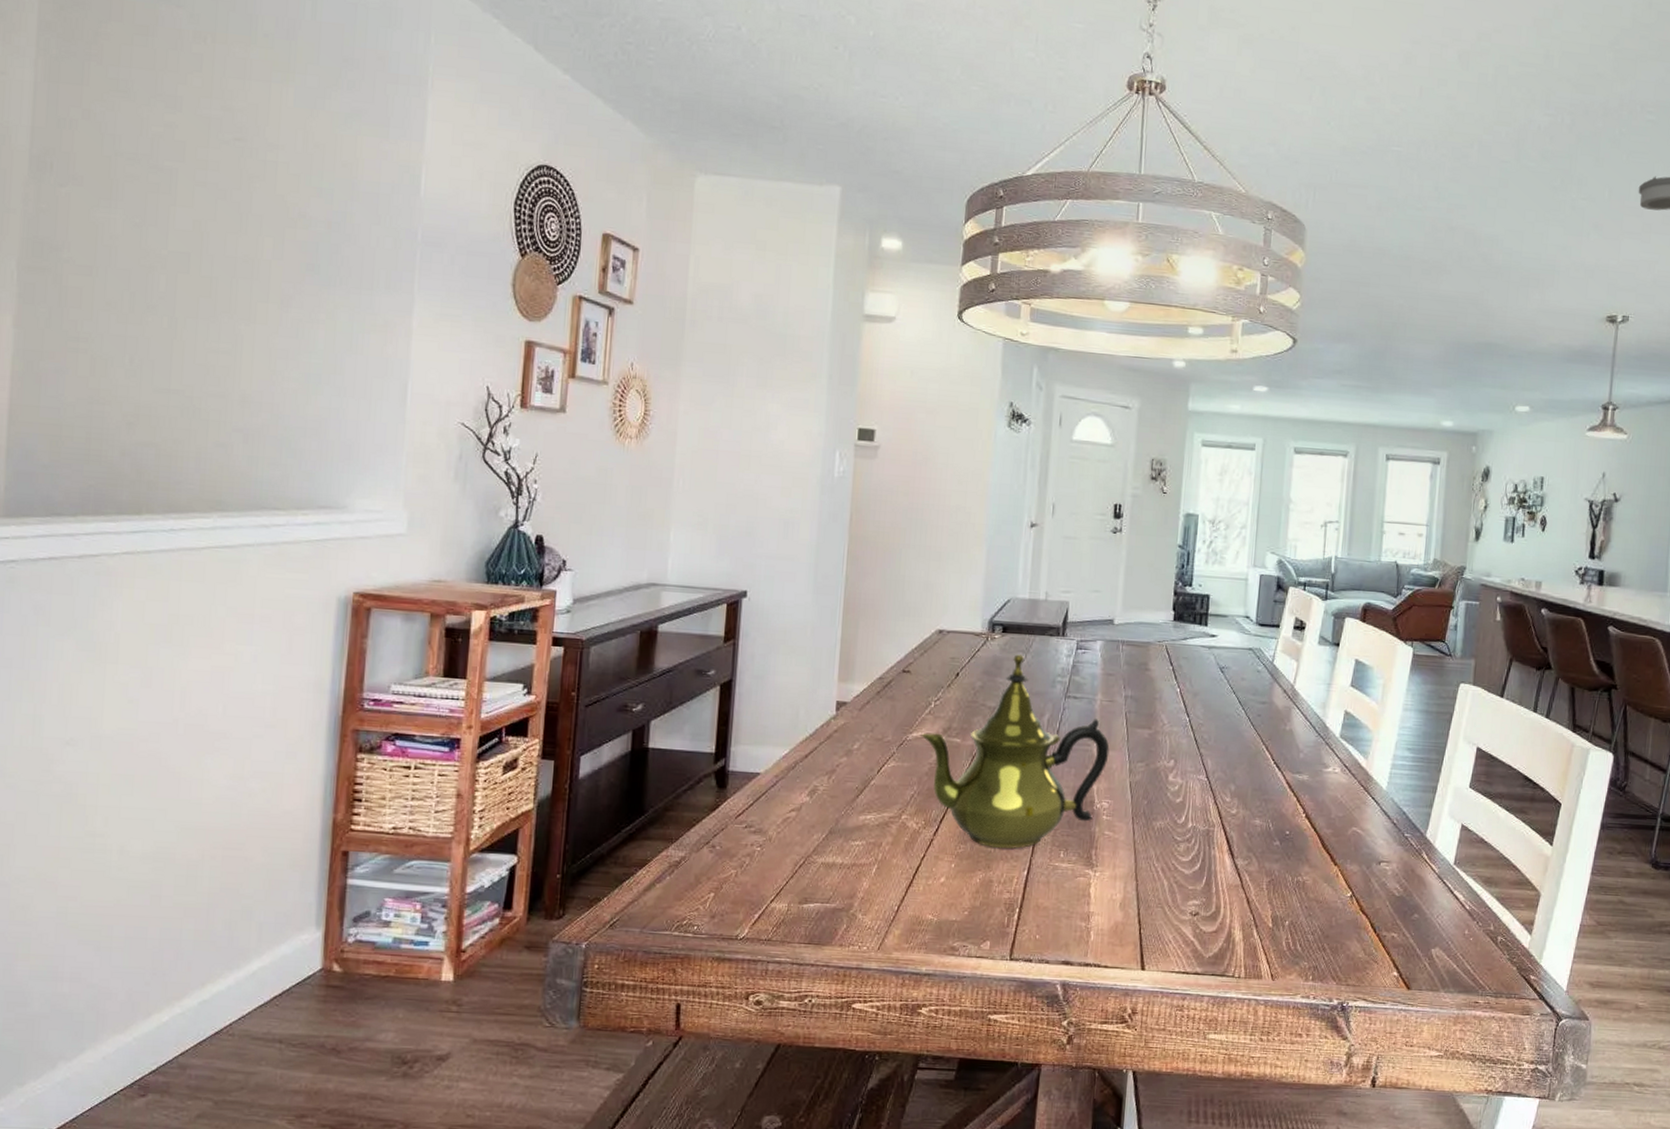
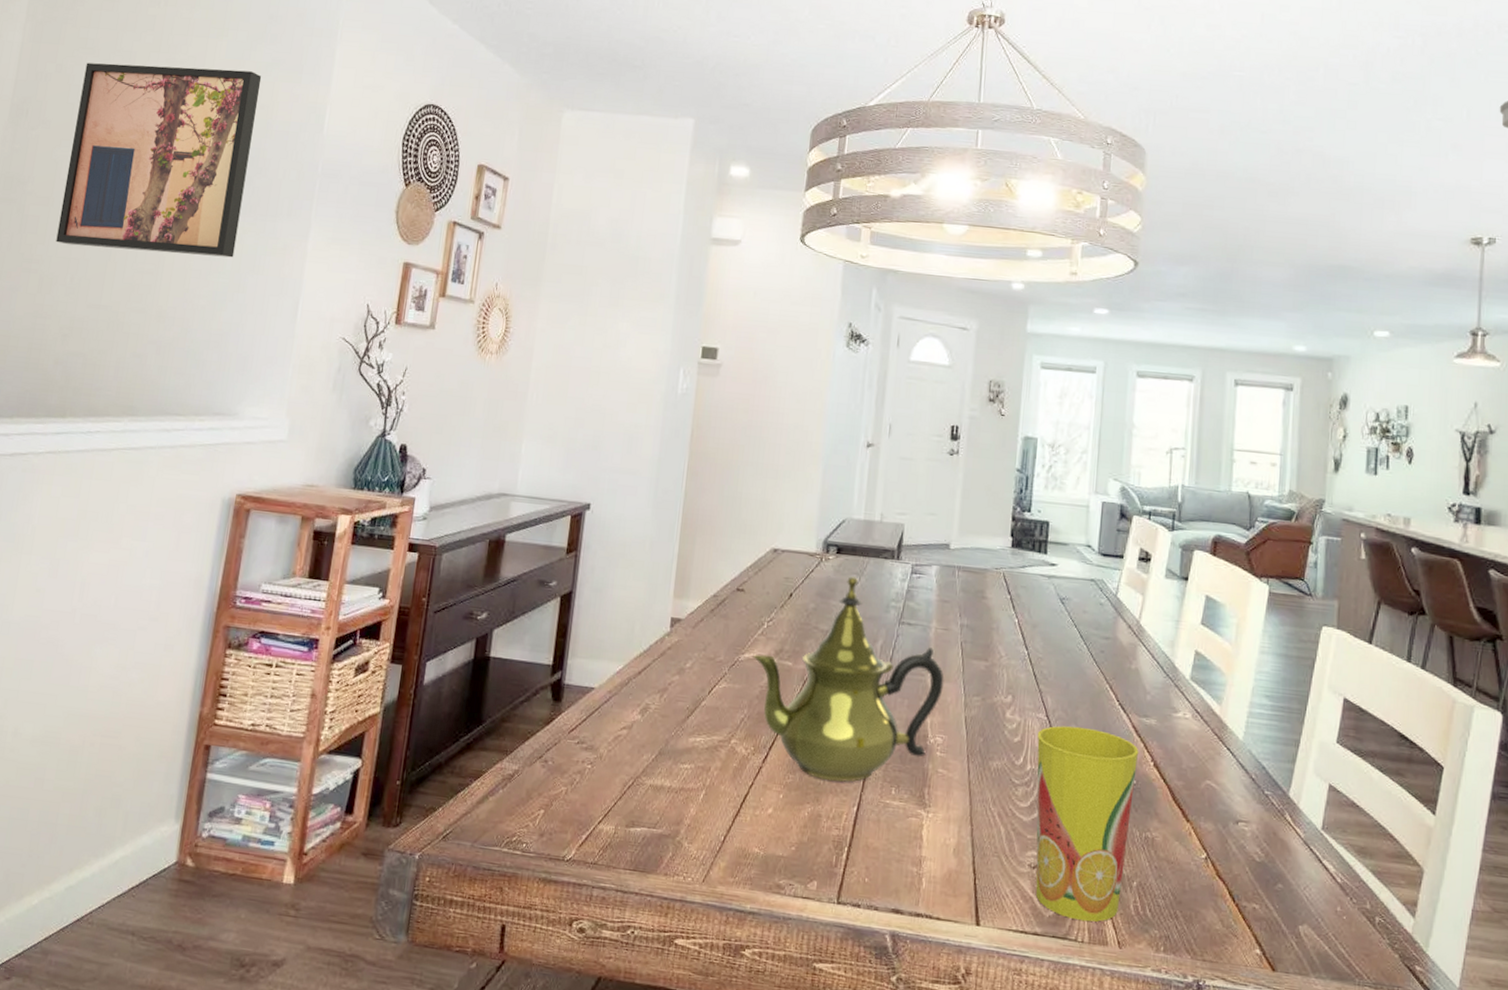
wall art: none [106,108,341,336] -> present [56,62,262,258]
cup: none [1196,785,1292,960] -> present [1035,725,1139,922]

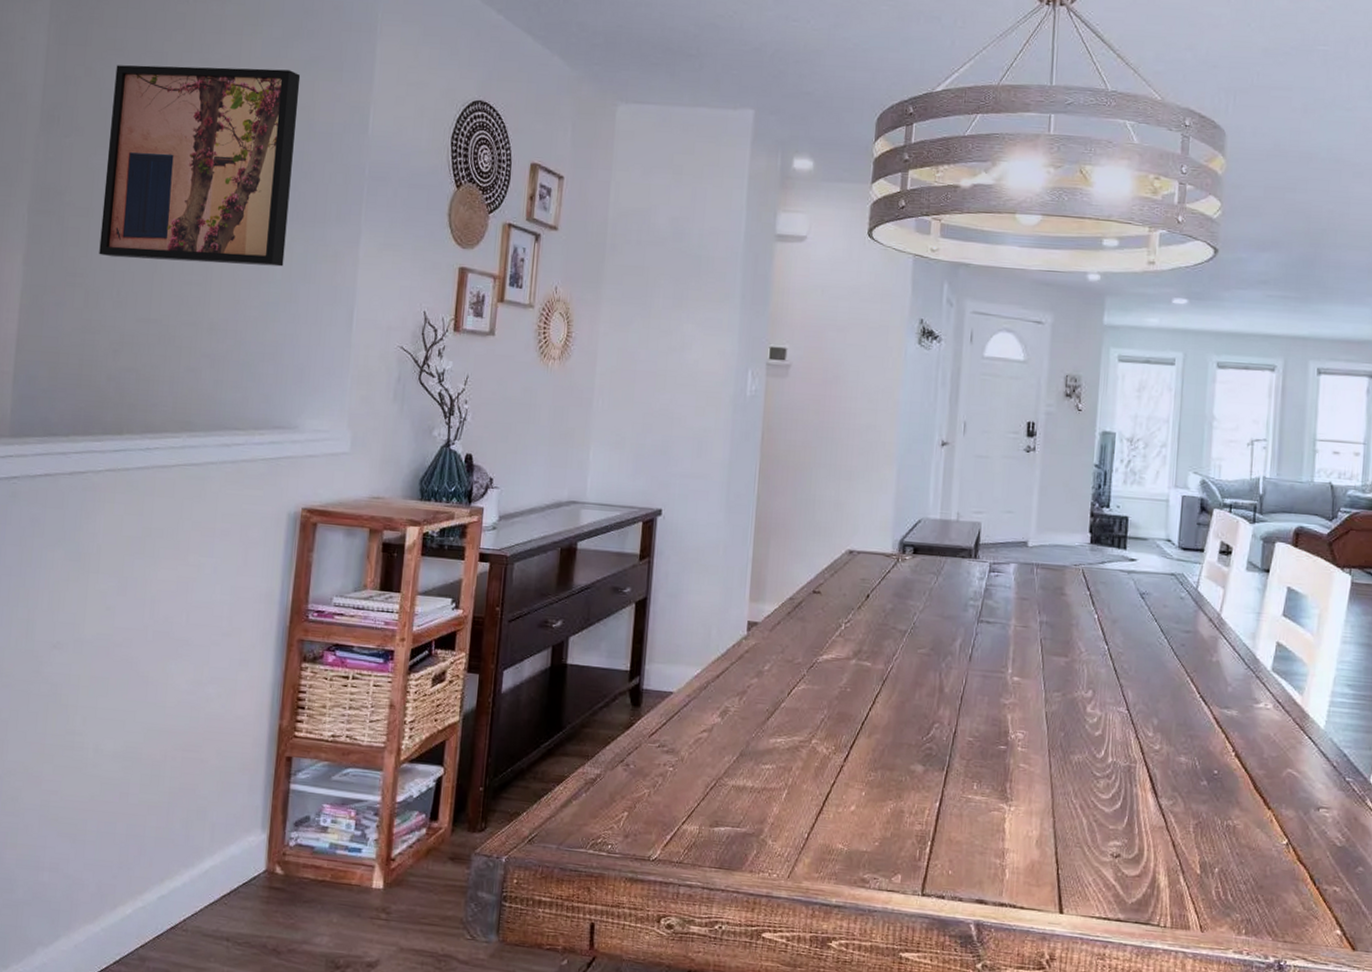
teapot: present [753,576,944,782] -> none [831,576,1024,779]
cup: present [1035,725,1139,922] -> none [1118,719,1221,908]

